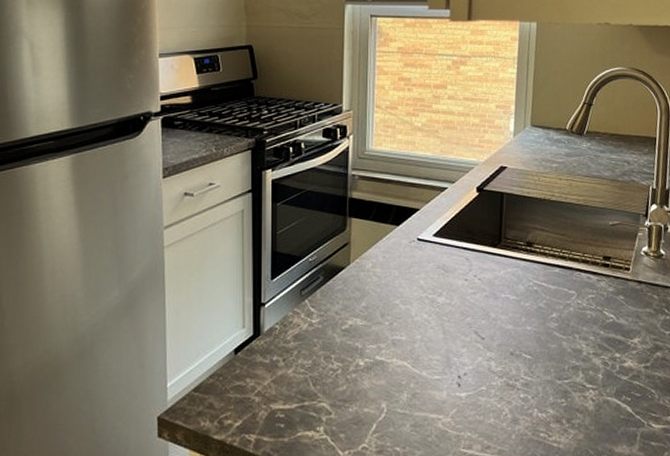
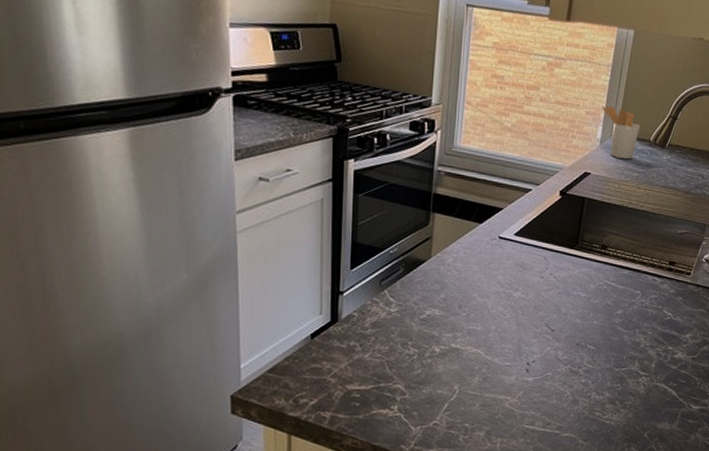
utensil holder: none [512,98,555,151] -> present [602,106,641,160]

